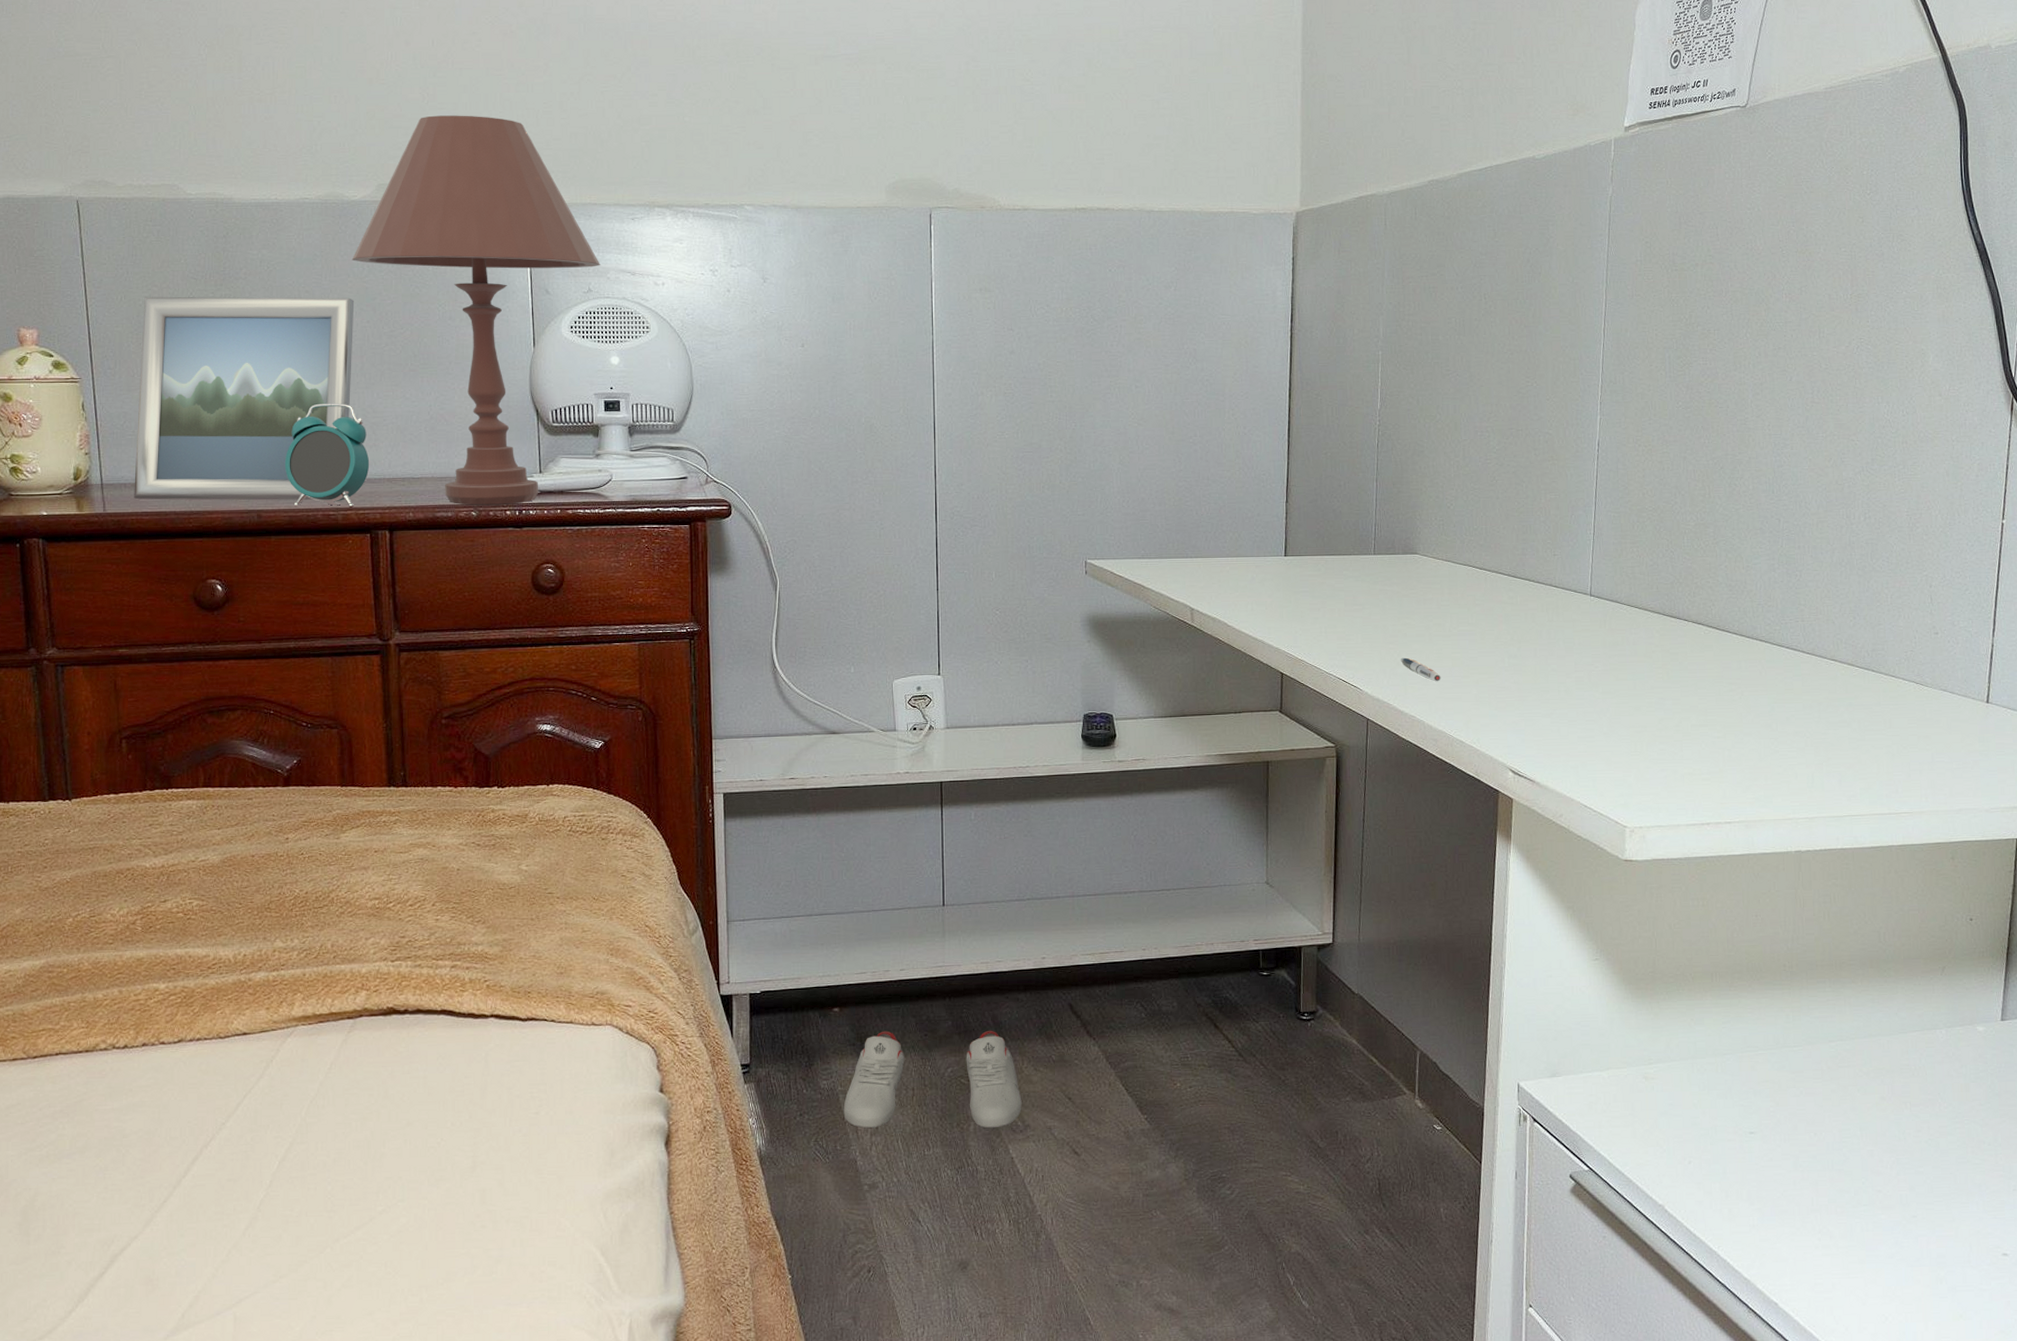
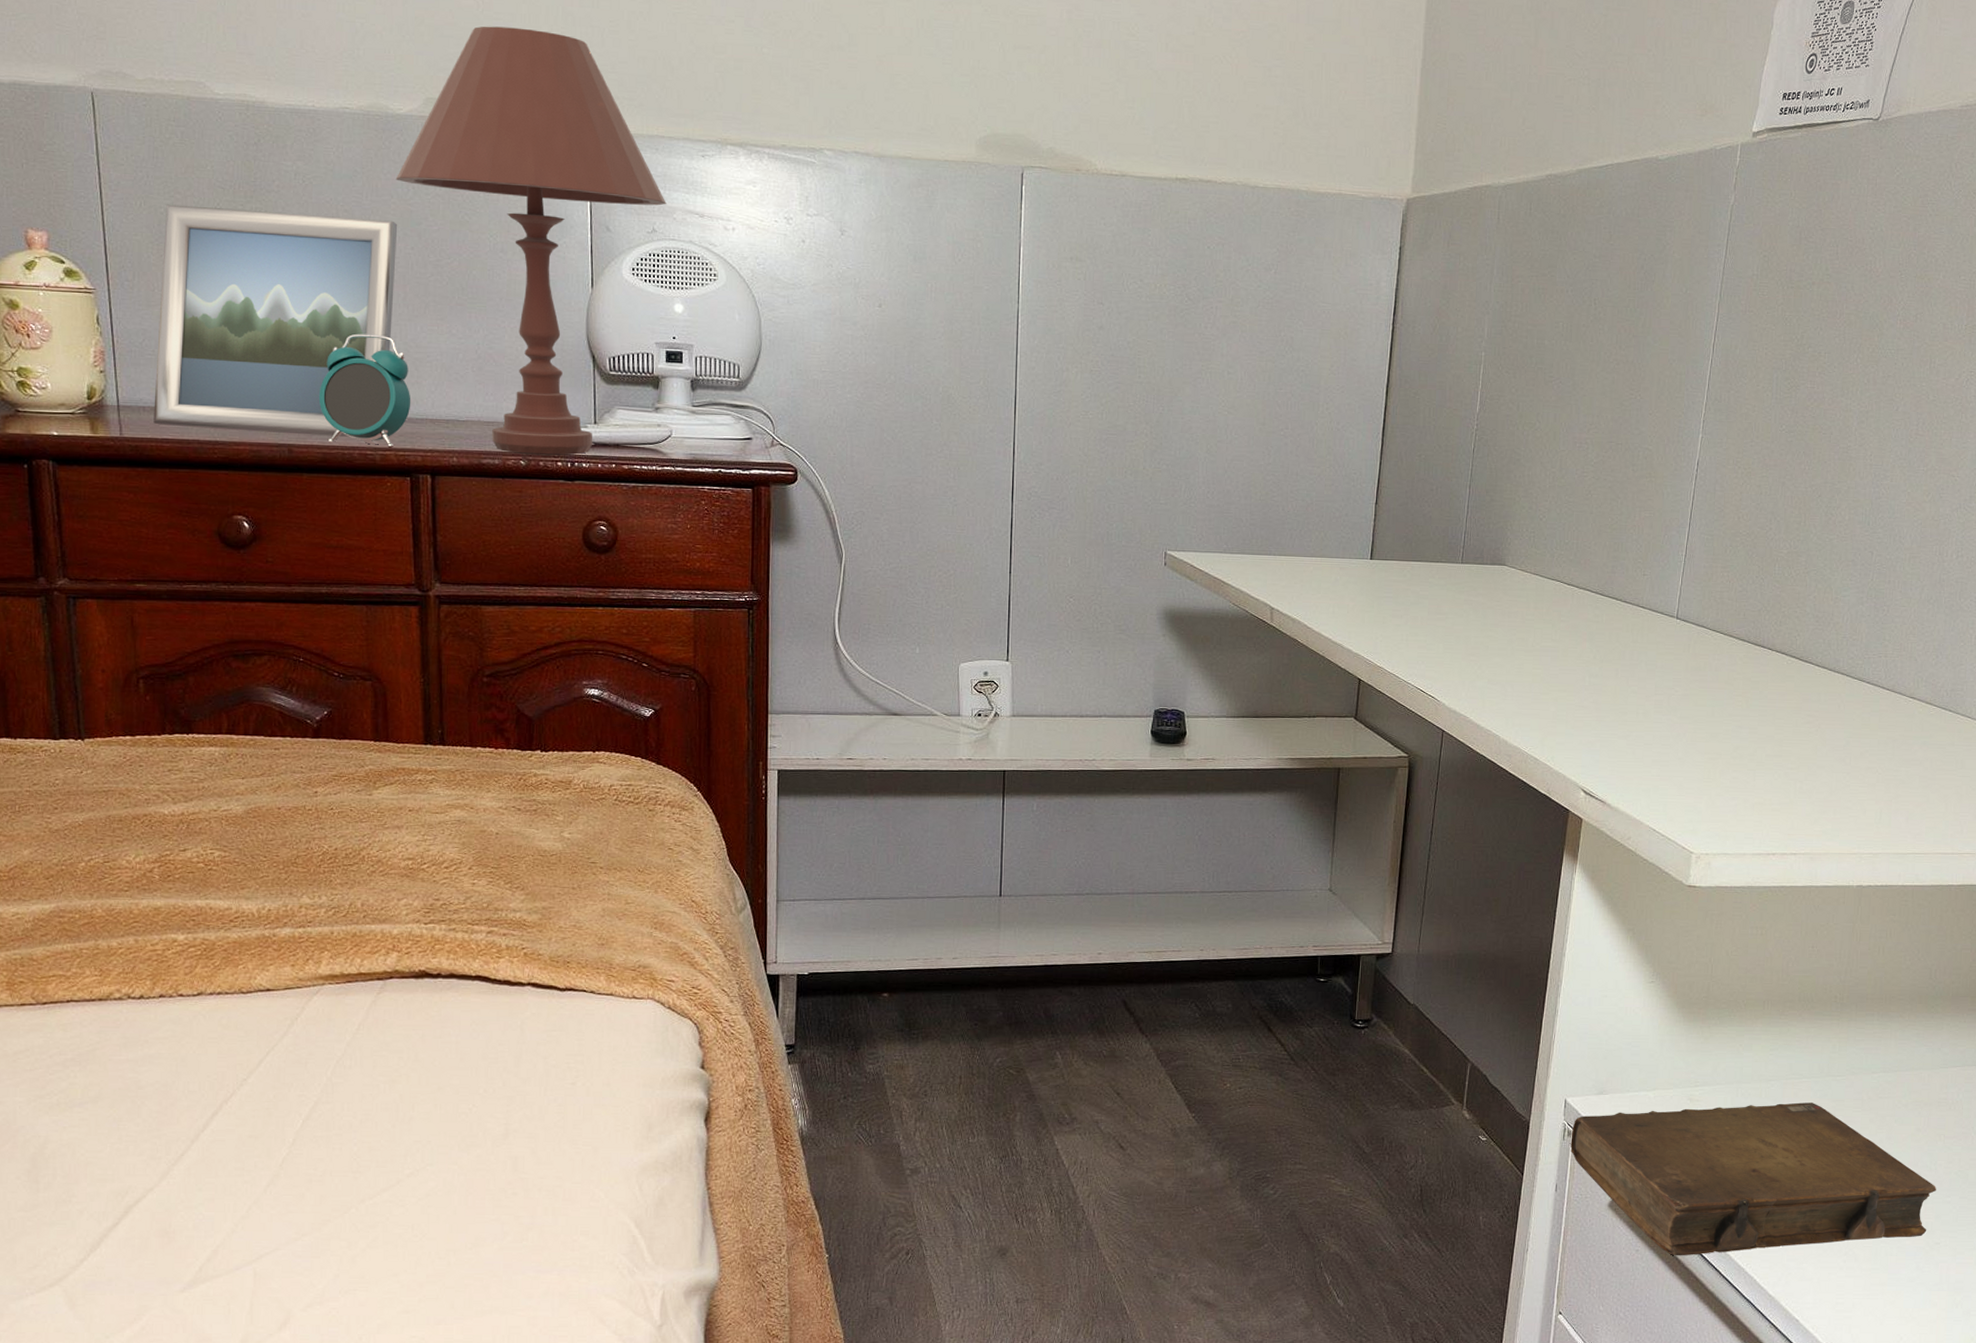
shoe: present [843,1030,1022,1128] -> none [888,1018,1070,1120]
pen: present [1400,657,1441,682] -> none [1480,670,1520,697]
book: none [1527,1075,1907,1240] -> present [1570,1102,1936,1255]

